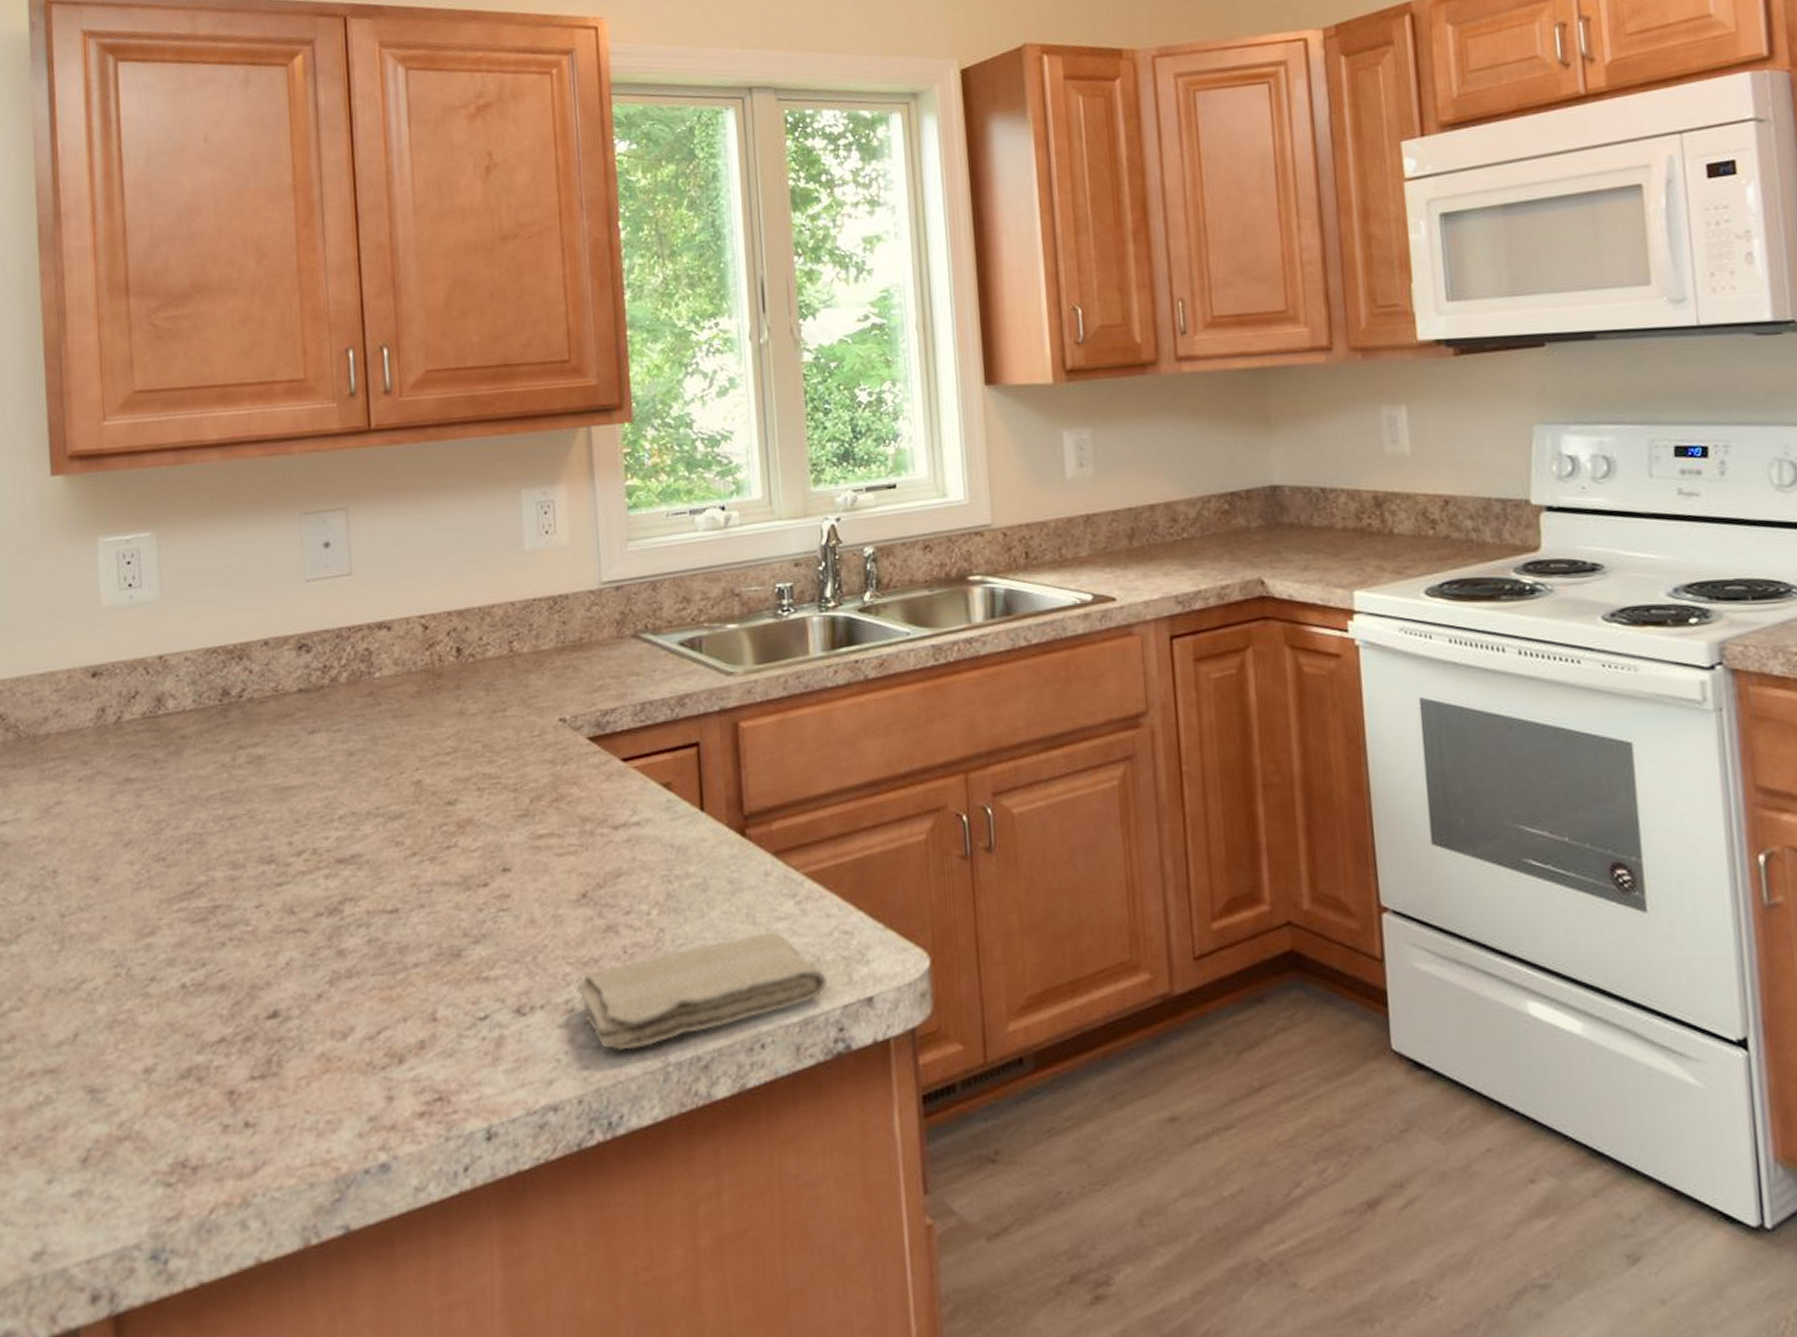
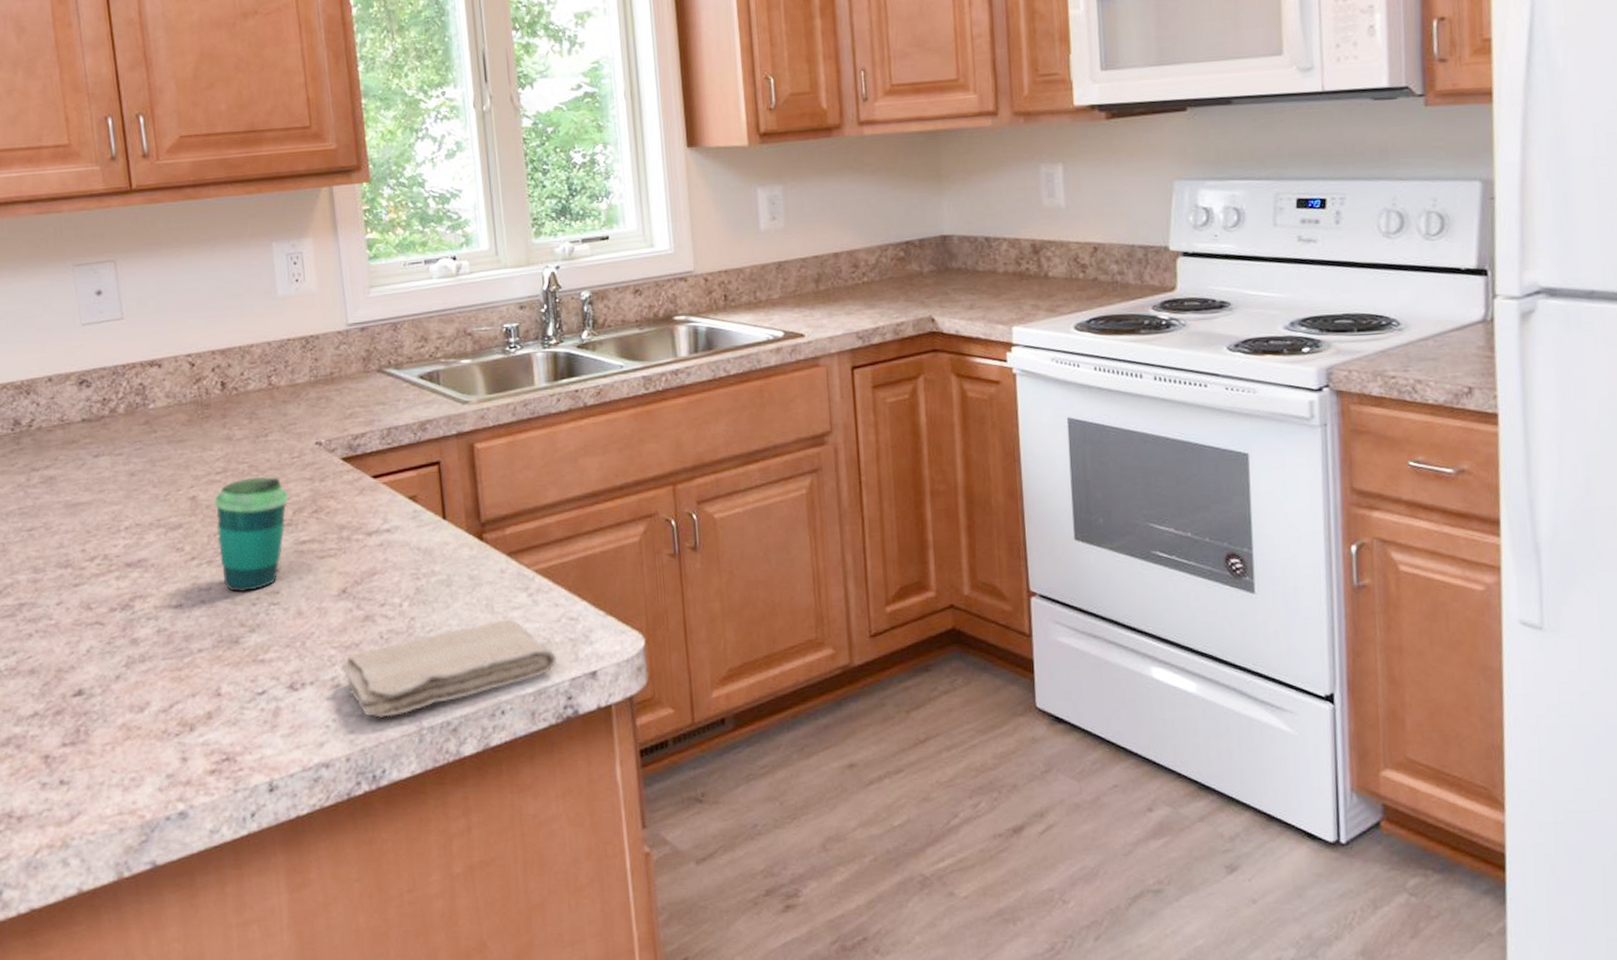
cup: none [441,758,525,896] -> present [214,477,288,593]

